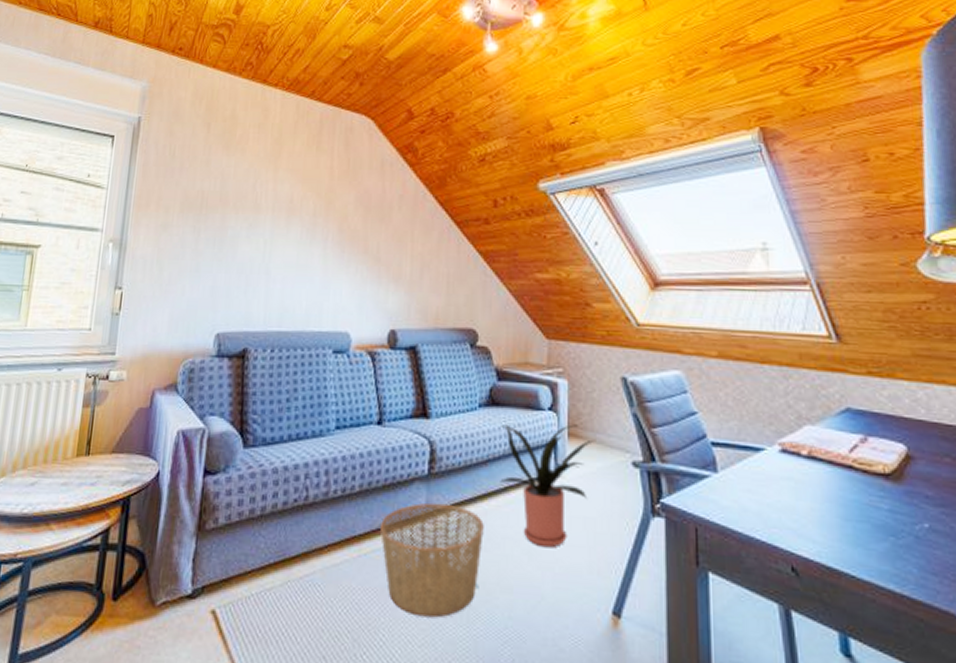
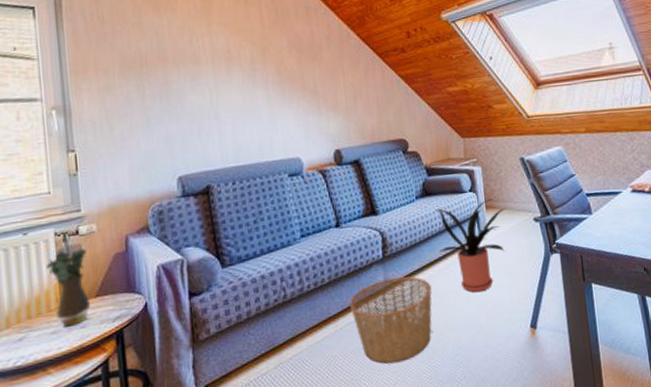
vase: none [70,392,112,481] -> present [46,246,91,327]

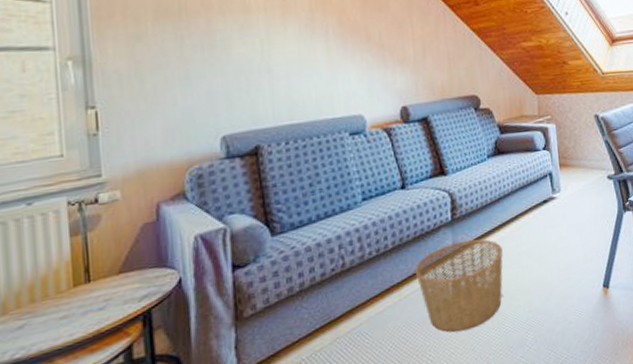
vase: present [46,246,91,327] -> none [56,216,112,310]
house plant: present [436,199,506,292] -> none [508,157,580,253]

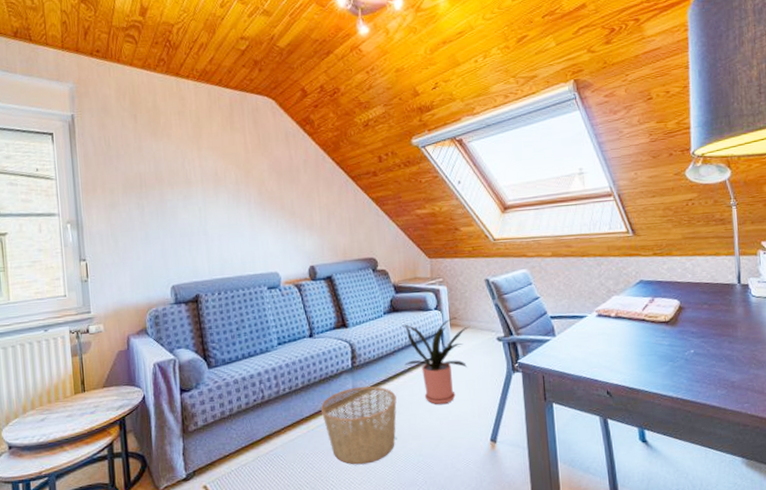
house plant: none [508,157,580,253] -> present [402,317,470,404]

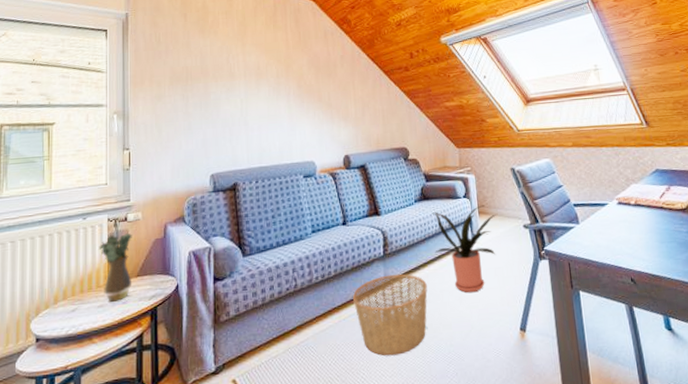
vase: none [63,343,99,412] -> present [99,231,132,302]

